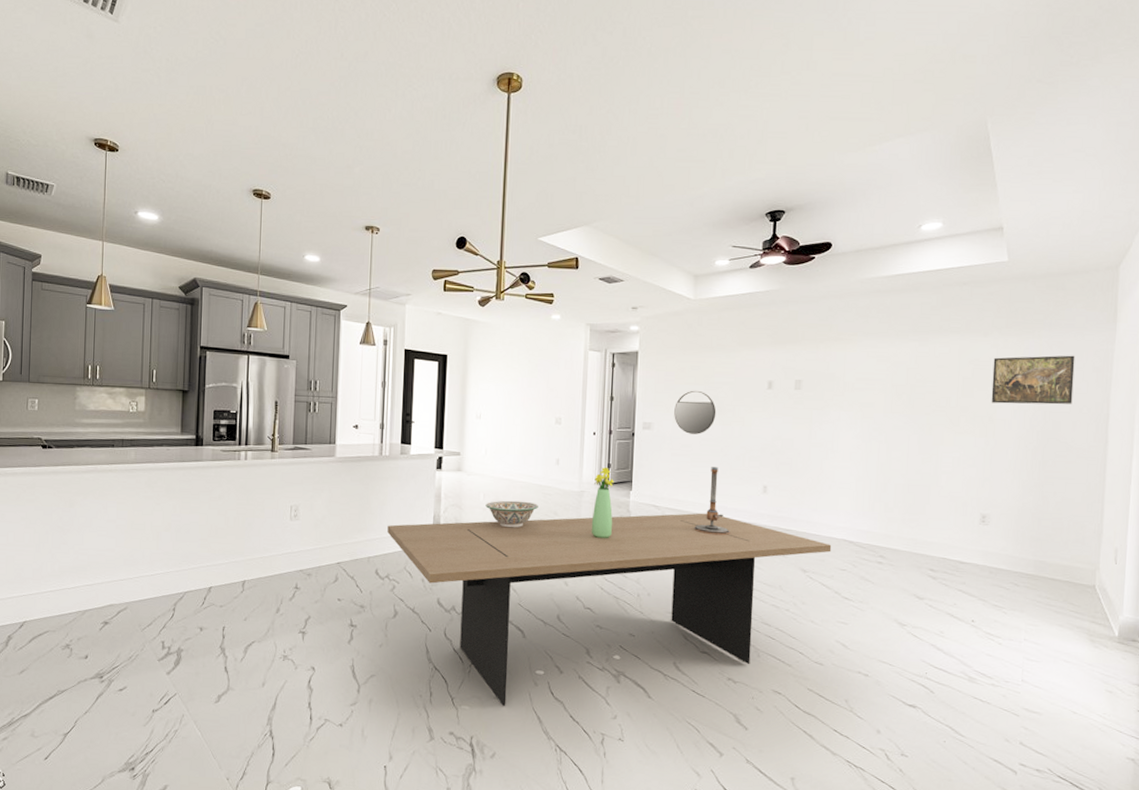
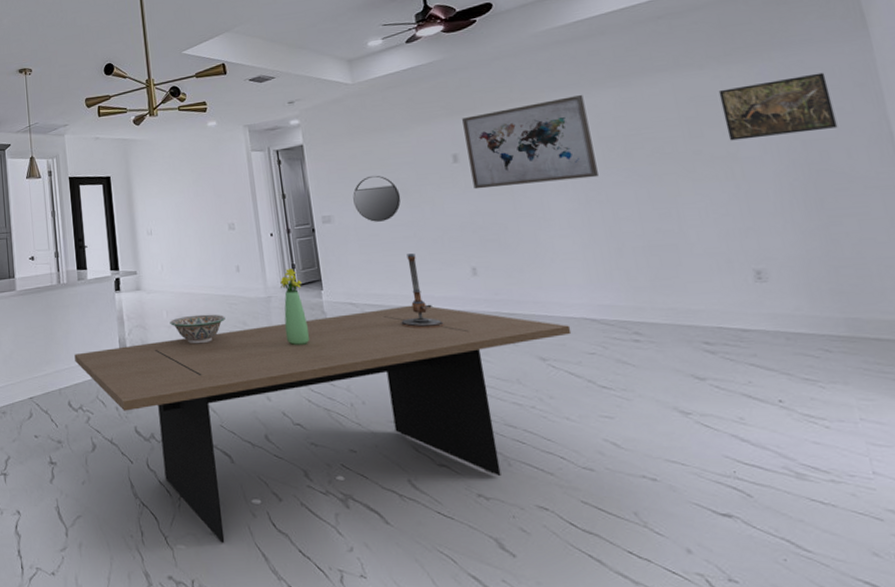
wall art: none [780,343,888,420] -> present [462,95,599,189]

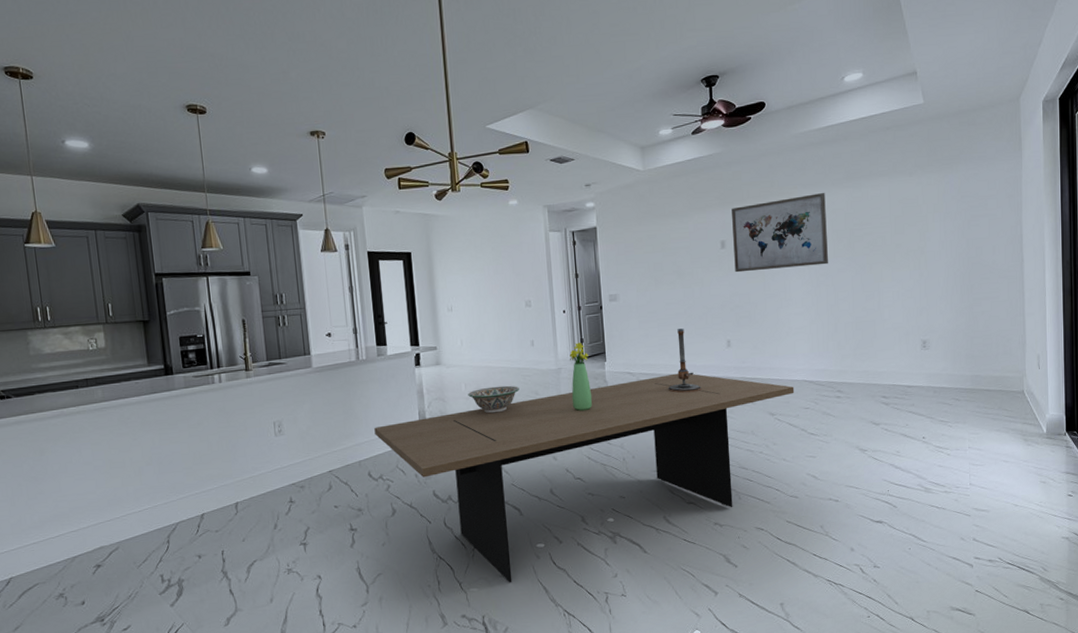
home mirror: present [353,175,401,222] -> none [637,258,677,301]
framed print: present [718,72,838,141] -> none [919,185,991,237]

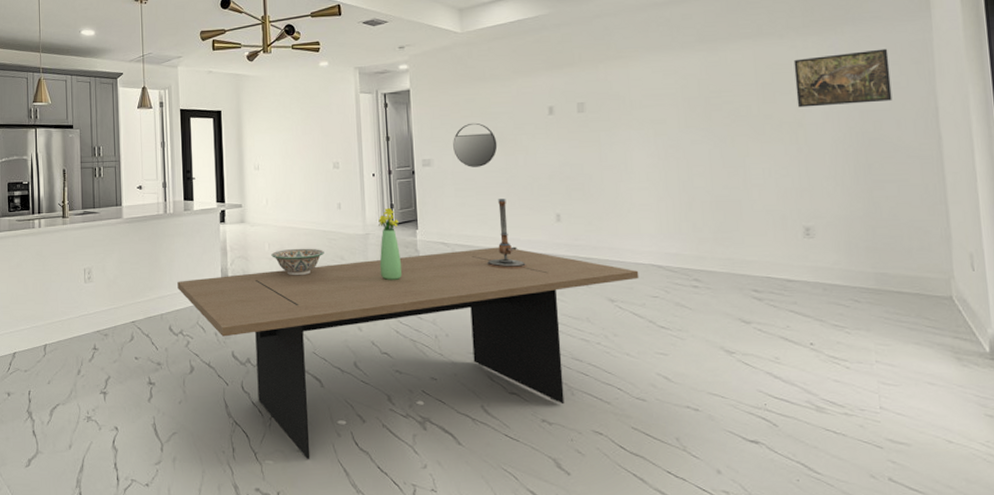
home mirror: none [637,258,677,301] -> present [453,122,498,167]
wall art: present [732,193,828,273] -> none [561,57,679,141]
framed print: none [919,185,991,237] -> present [793,48,893,108]

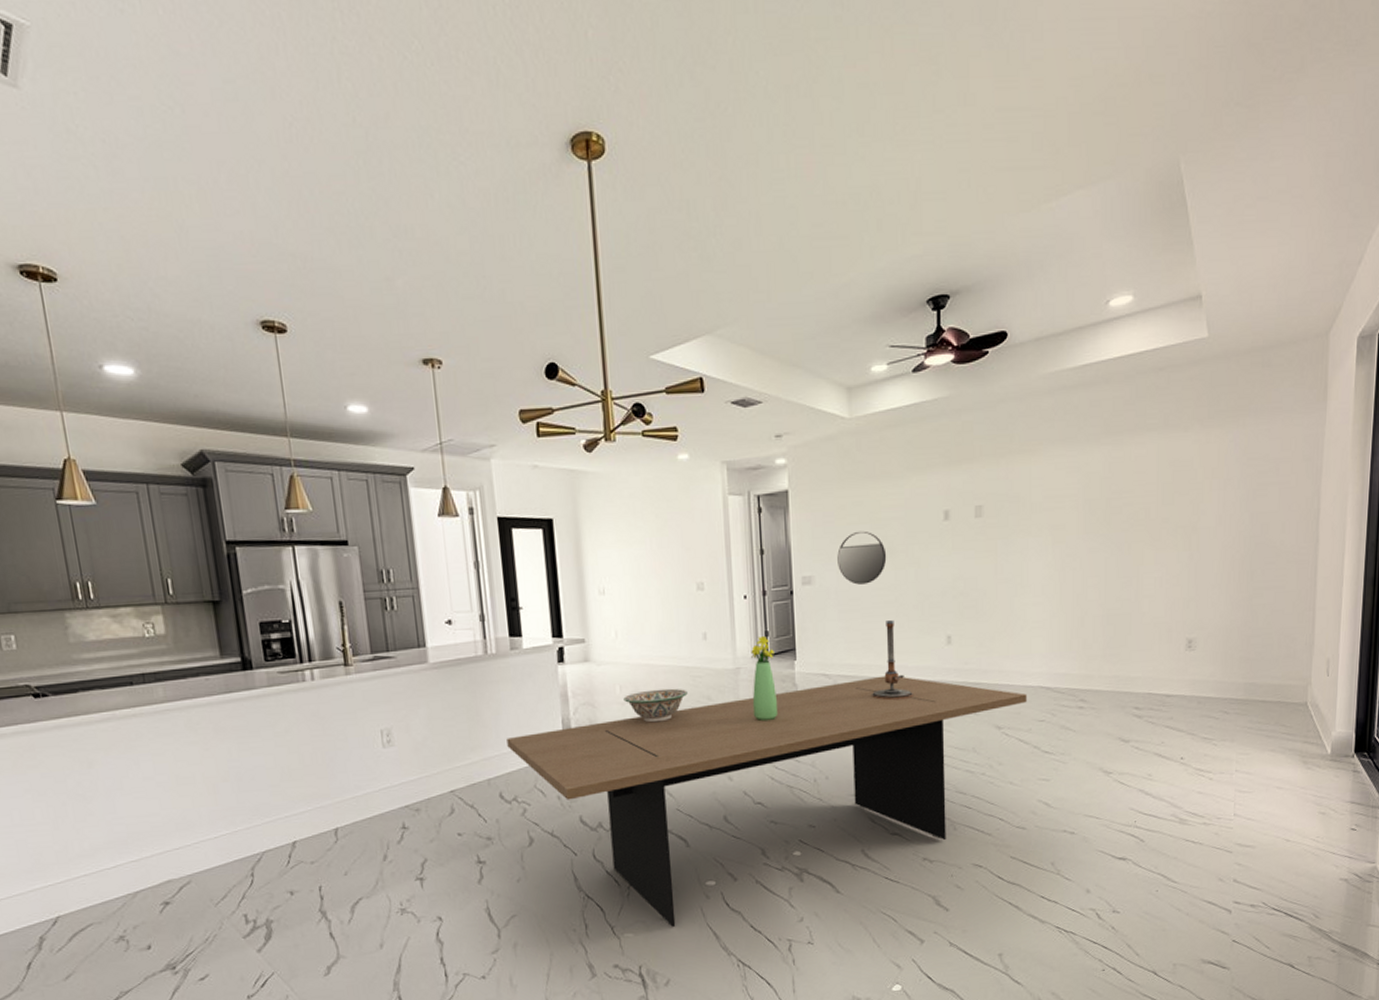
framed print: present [793,48,893,108] -> none [1194,444,1283,510]

